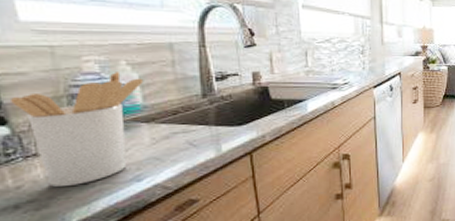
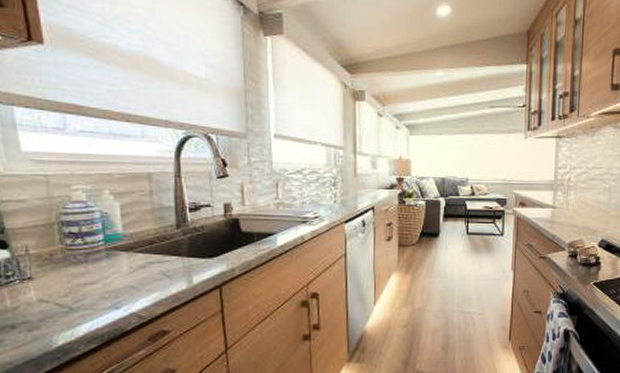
utensil holder: present [11,72,144,188] -> none [12,201,125,311]

